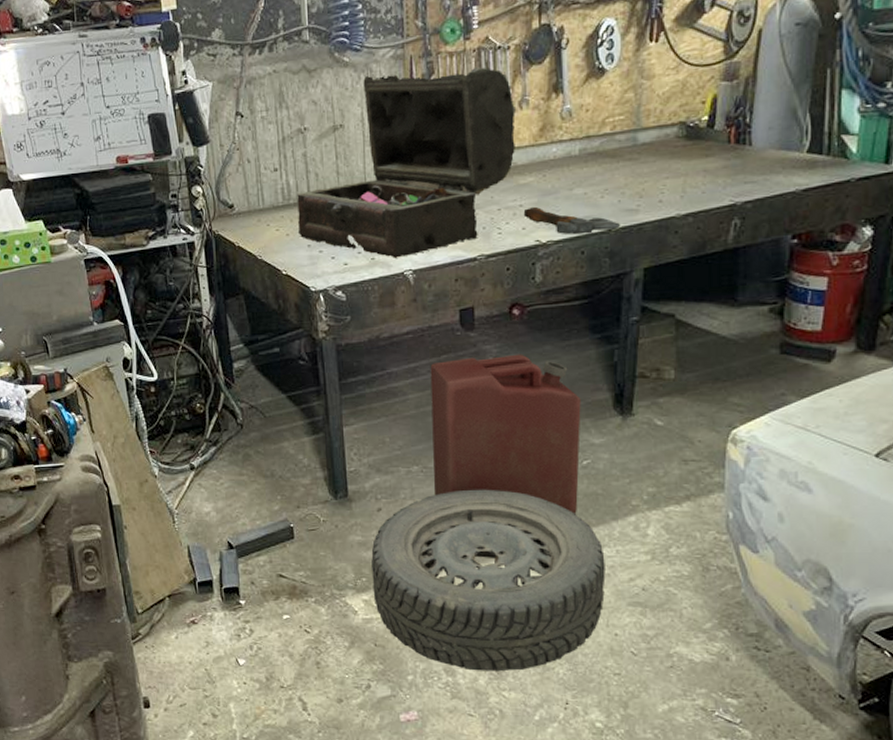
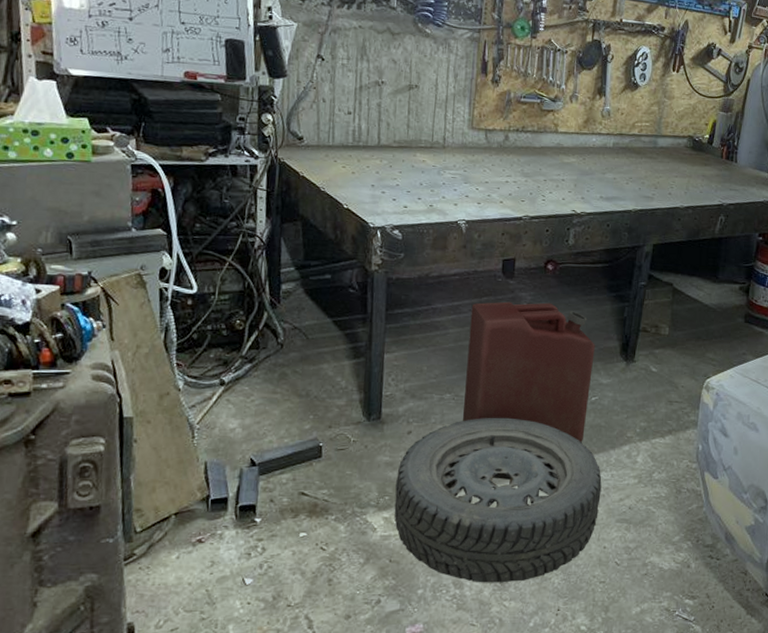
toolbox: present [297,67,515,258] -> none [364,49,567,208]
hatchet: present [523,206,620,235] -> none [564,182,638,211]

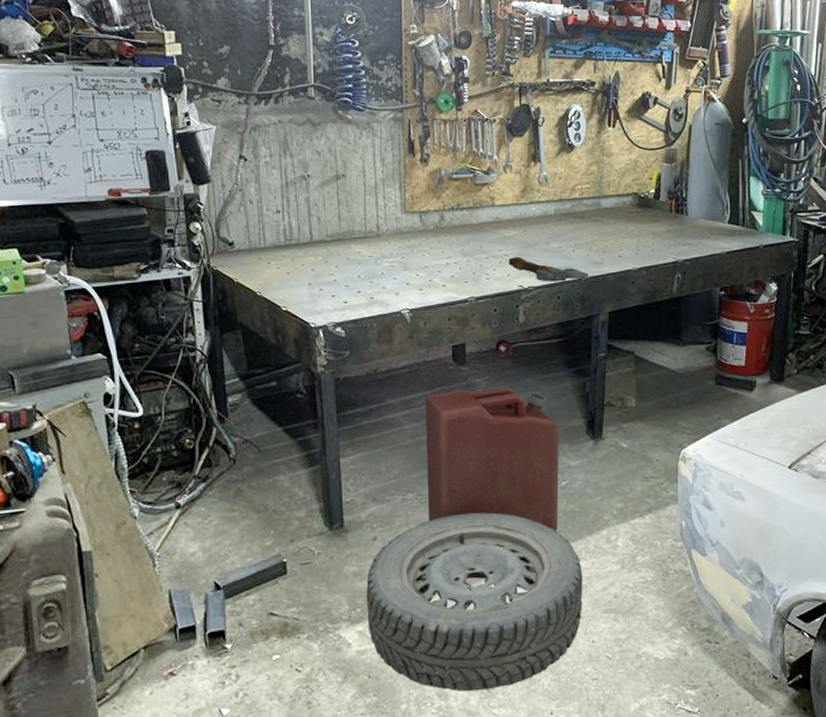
hatchet: none [564,182,638,211] -> present [508,256,588,282]

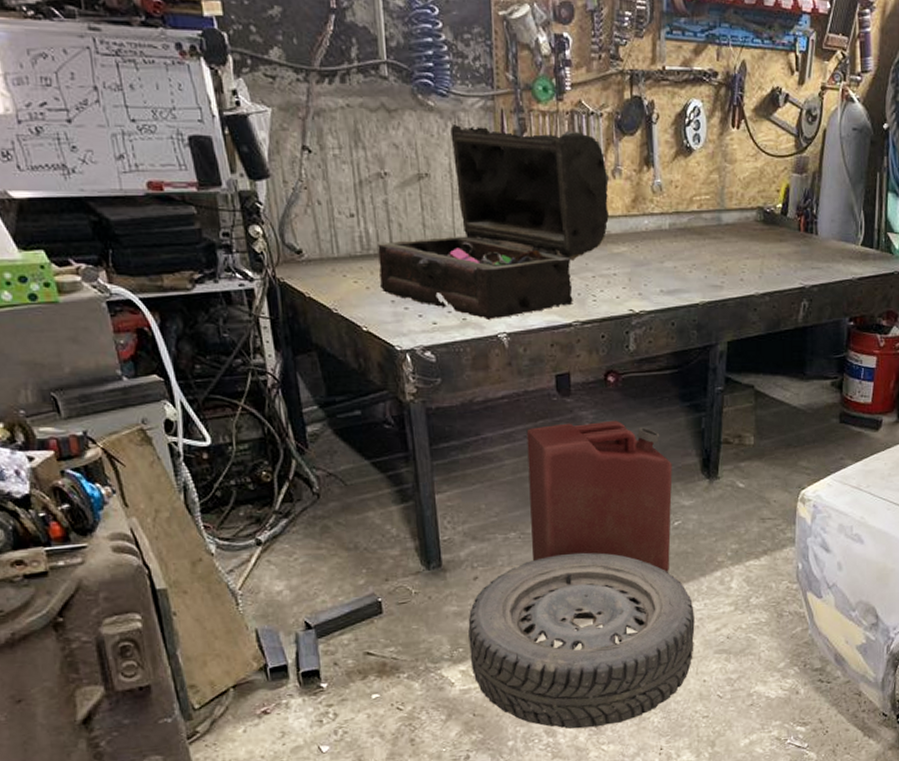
toolbox: none [299,133,501,298] -> present [378,125,609,320]
hatchet: present [508,256,588,282] -> none [617,276,706,306]

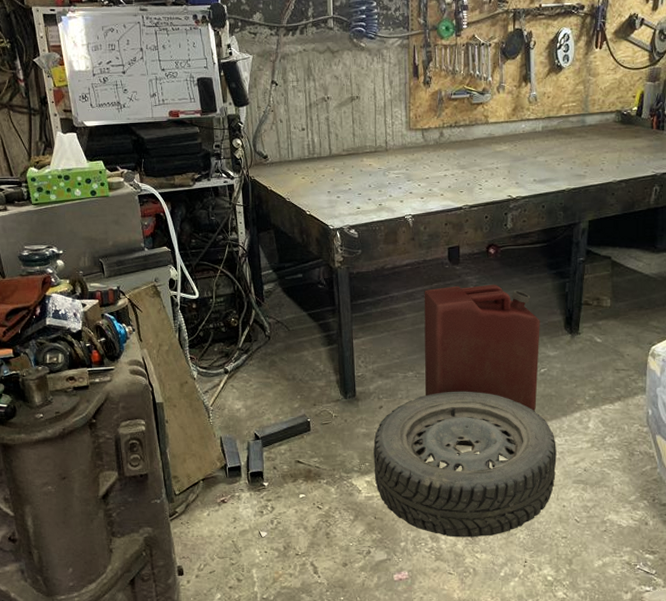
toolbox: present [378,125,609,320] -> none [320,58,494,205]

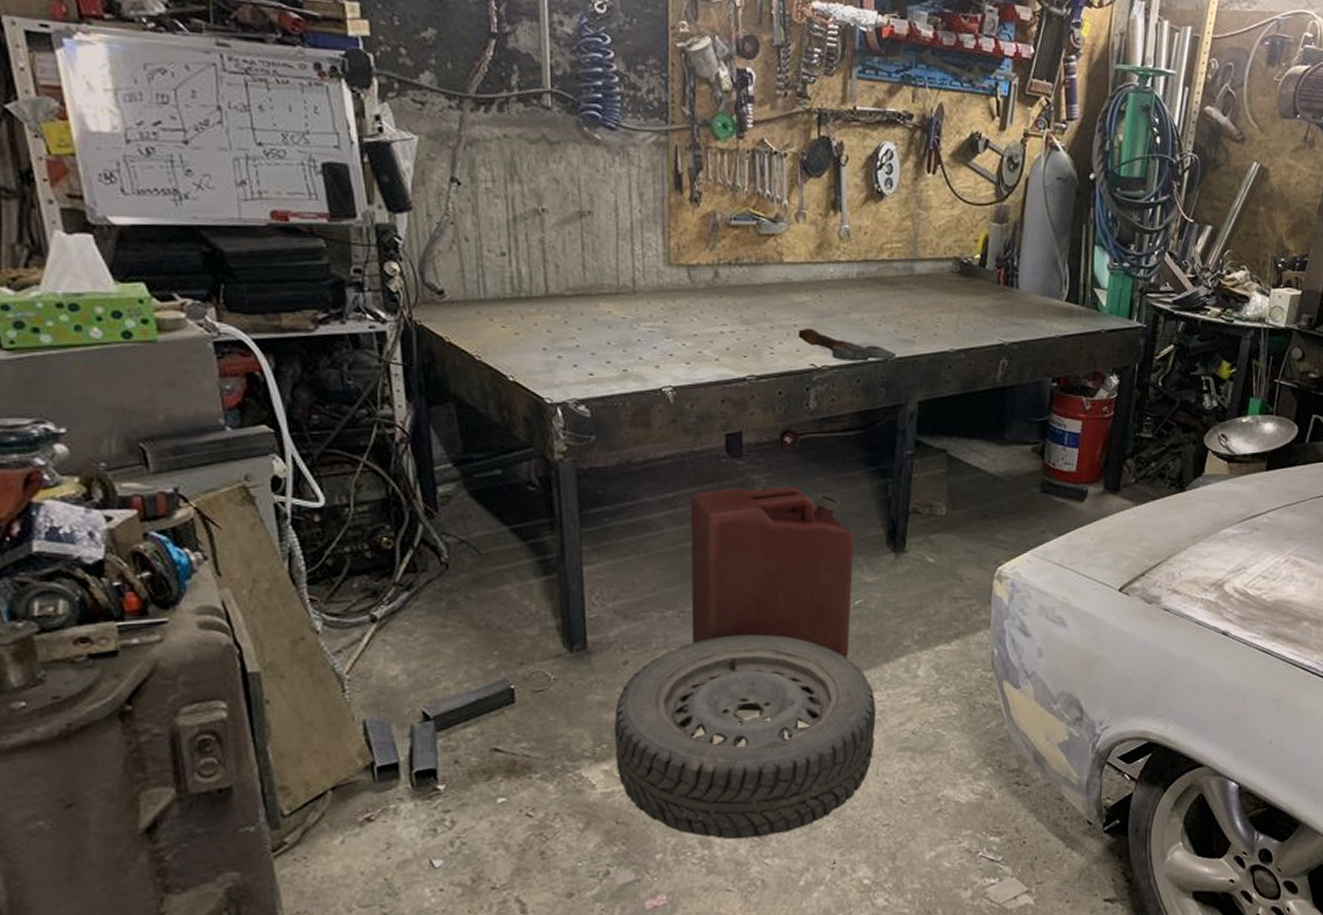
hatchet: none [499,169,571,193] -> present [798,328,896,362]

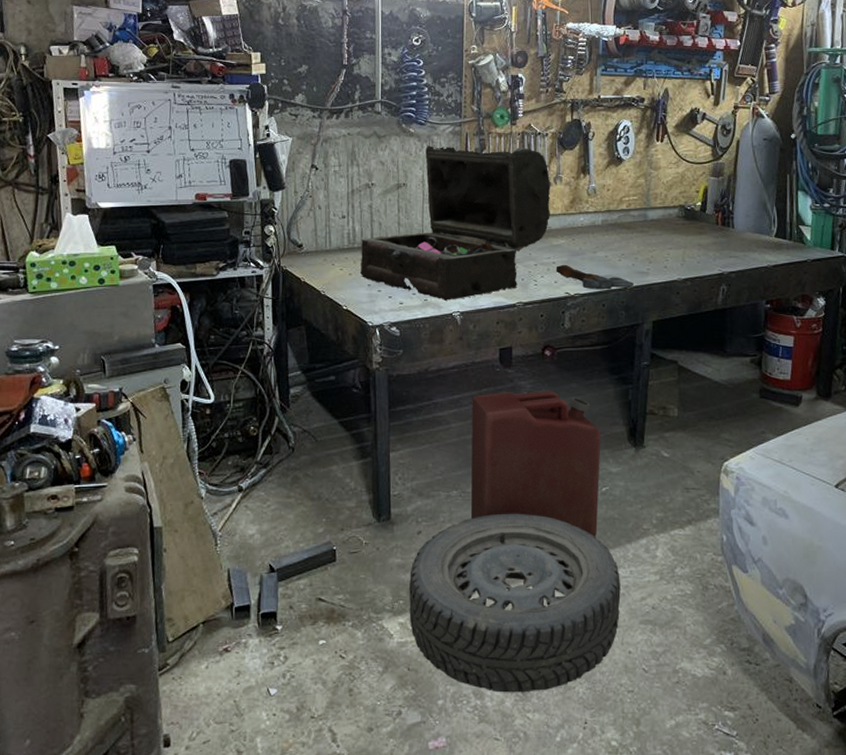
toolbox: none [531,160,791,372] -> present [360,146,551,300]

